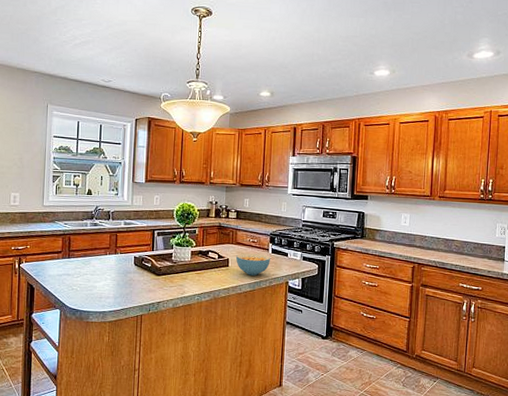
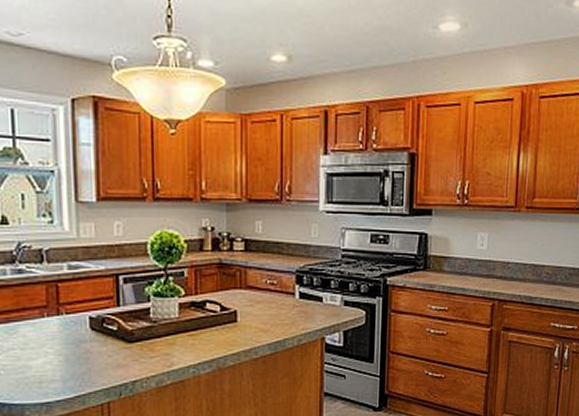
cereal bowl: present [236,253,270,276] -> none [248,301,298,332]

